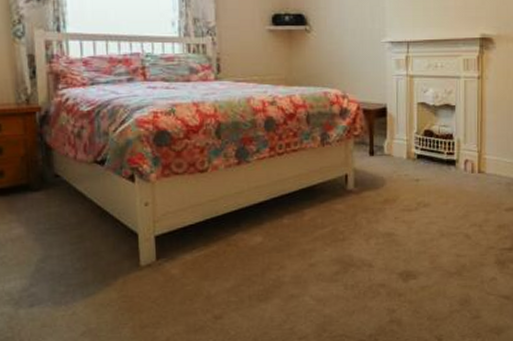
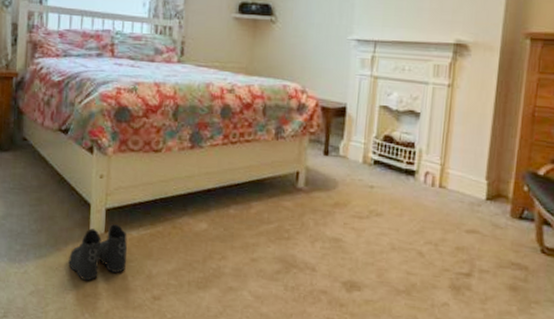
boots: none [120,250,183,312] -> present [68,224,128,281]

